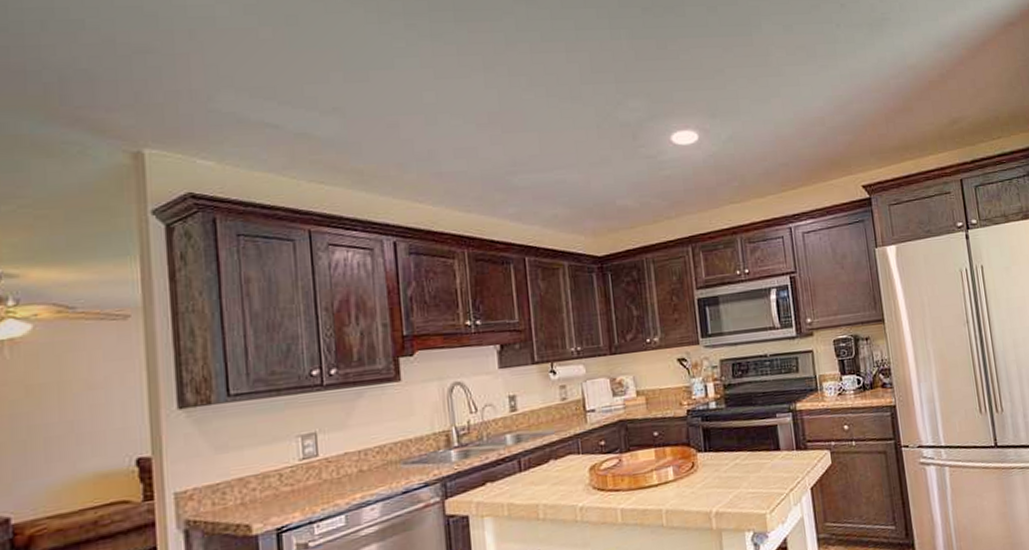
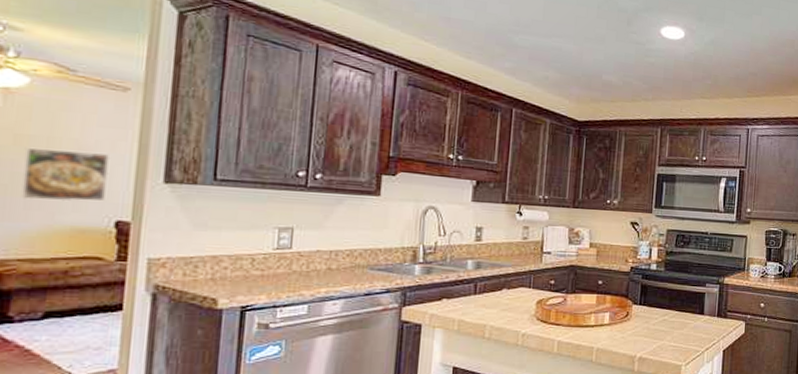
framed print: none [37,389,123,453] -> present [21,147,111,201]

